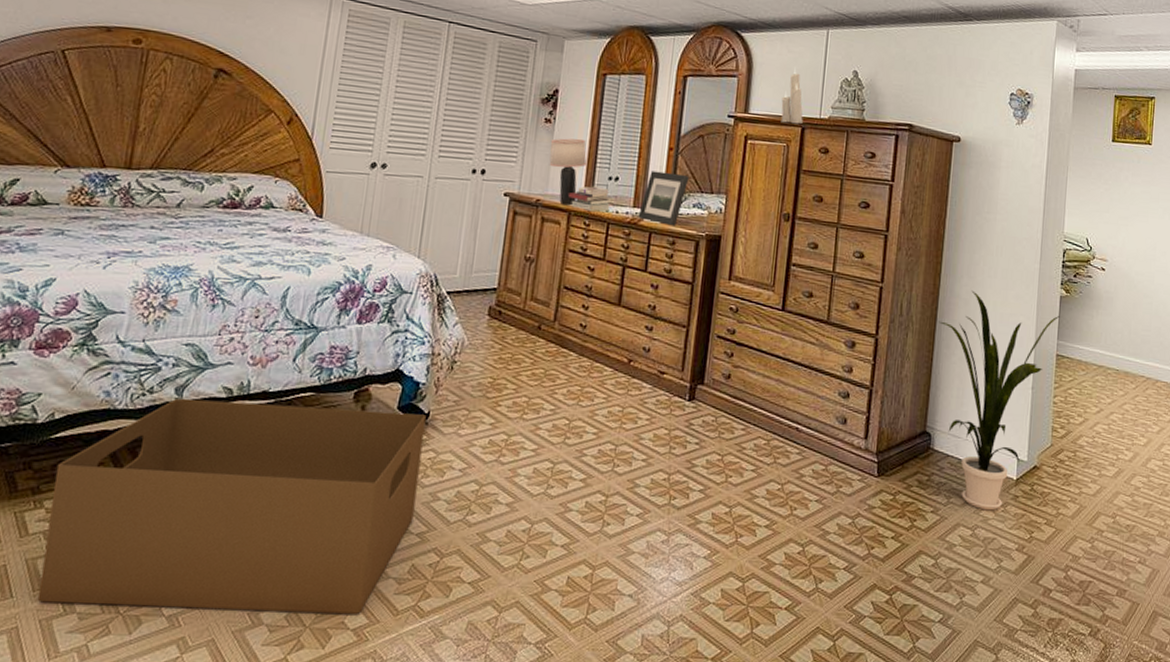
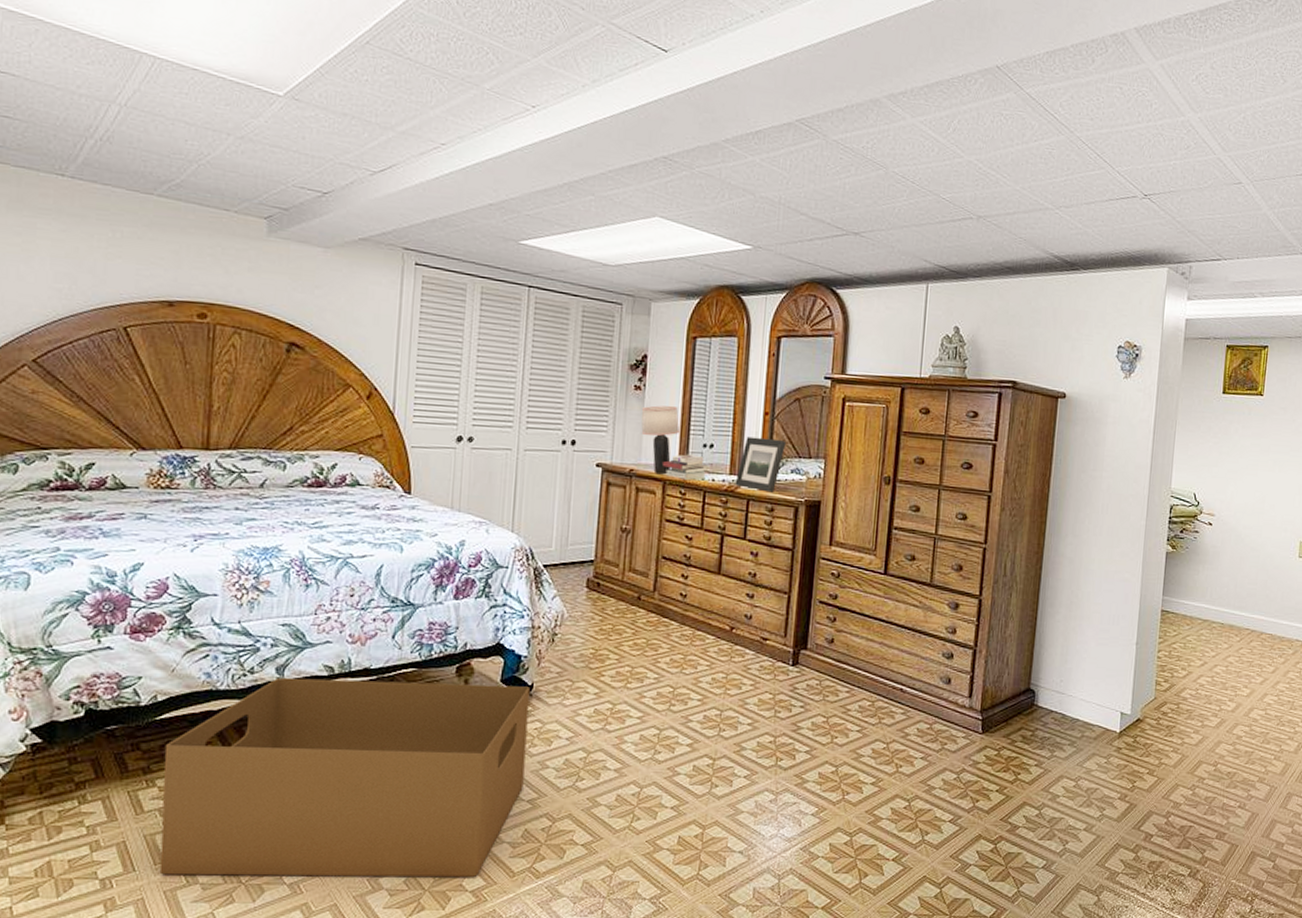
candle: present [781,67,803,125] -> none [879,324,903,385]
house plant: present [938,290,1060,511] -> none [1042,549,1166,763]

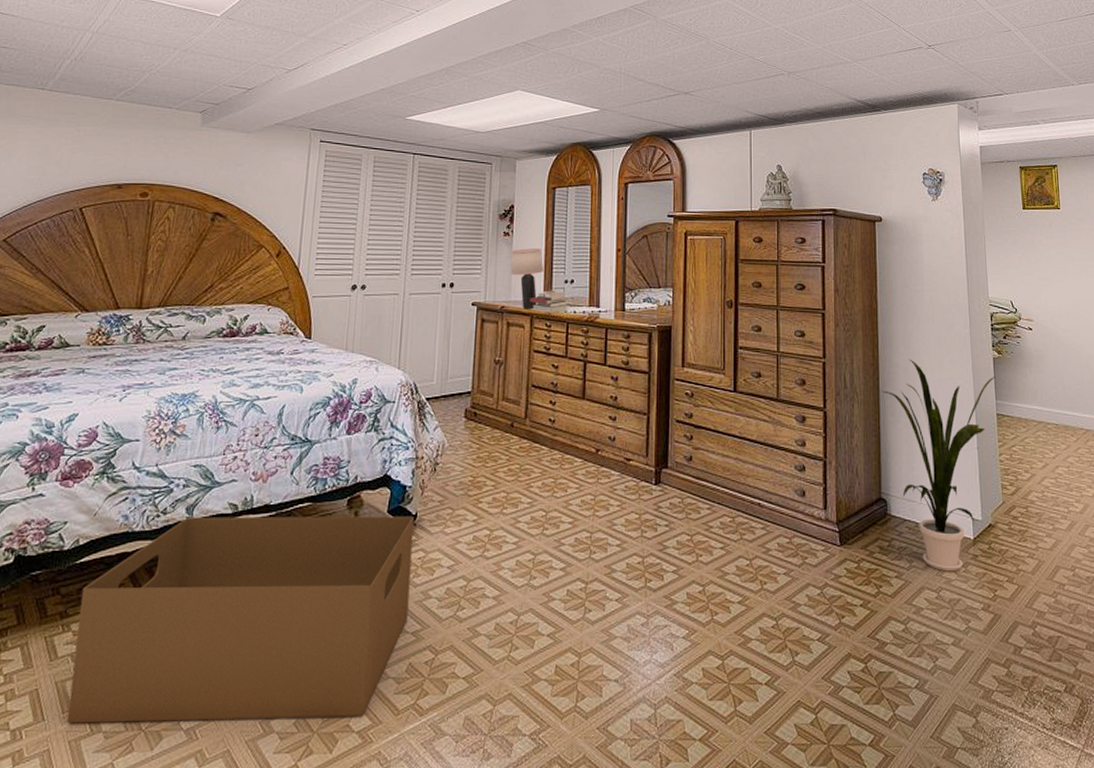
picture frame: present [735,436,787,493] -> none [594,271,638,321]
house plant: none [1042,549,1166,763] -> present [881,359,995,572]

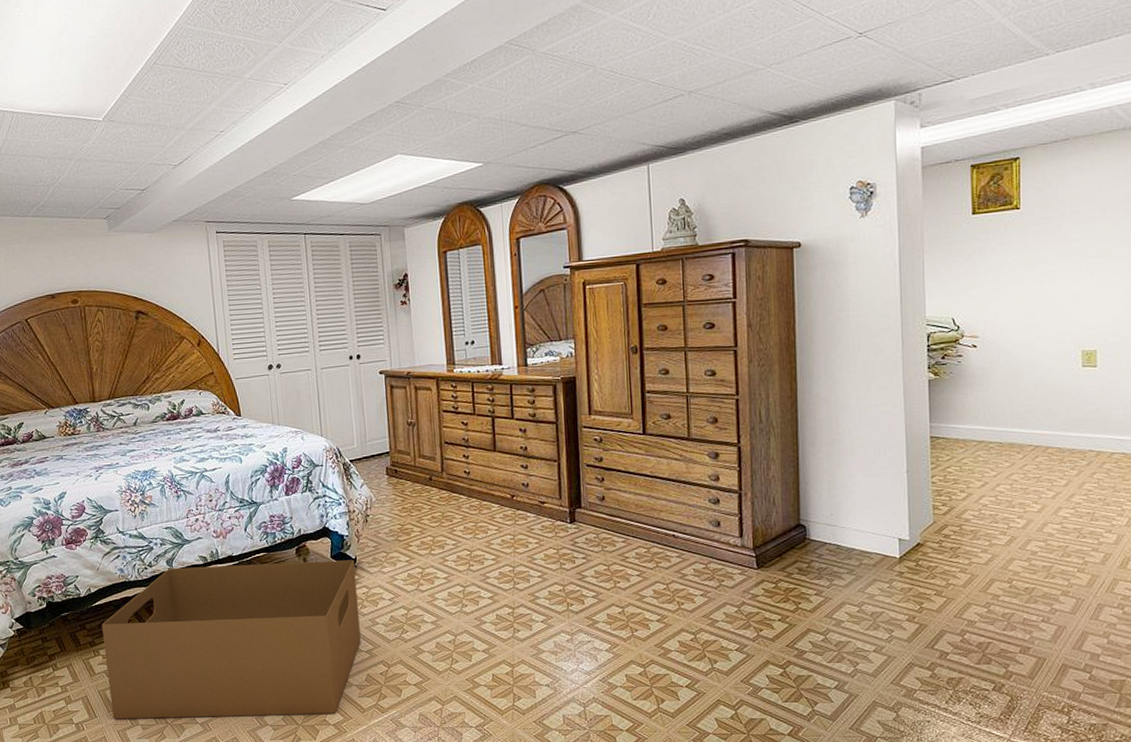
table lamp: present [510,248,545,310] -> none [409,314,445,373]
books: present [529,290,568,314] -> none [433,352,472,376]
house plant: present [881,359,995,572] -> none [800,388,930,588]

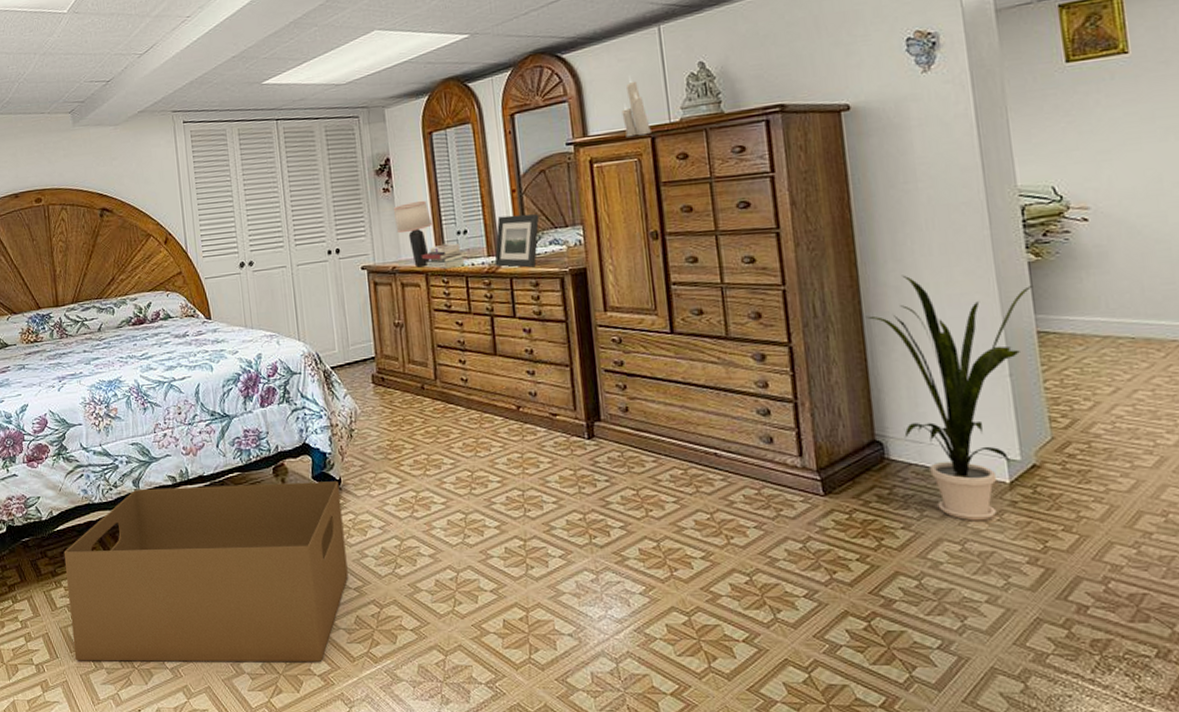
table lamp: none [409,314,445,373] -> present [393,201,433,268]
books: none [433,352,472,376] -> present [421,243,465,270]
picture frame: none [497,328,538,376] -> present [494,214,540,268]
candle: none [612,208,636,263] -> present [621,75,651,137]
house plant: none [800,388,930,588] -> present [865,275,1033,521]

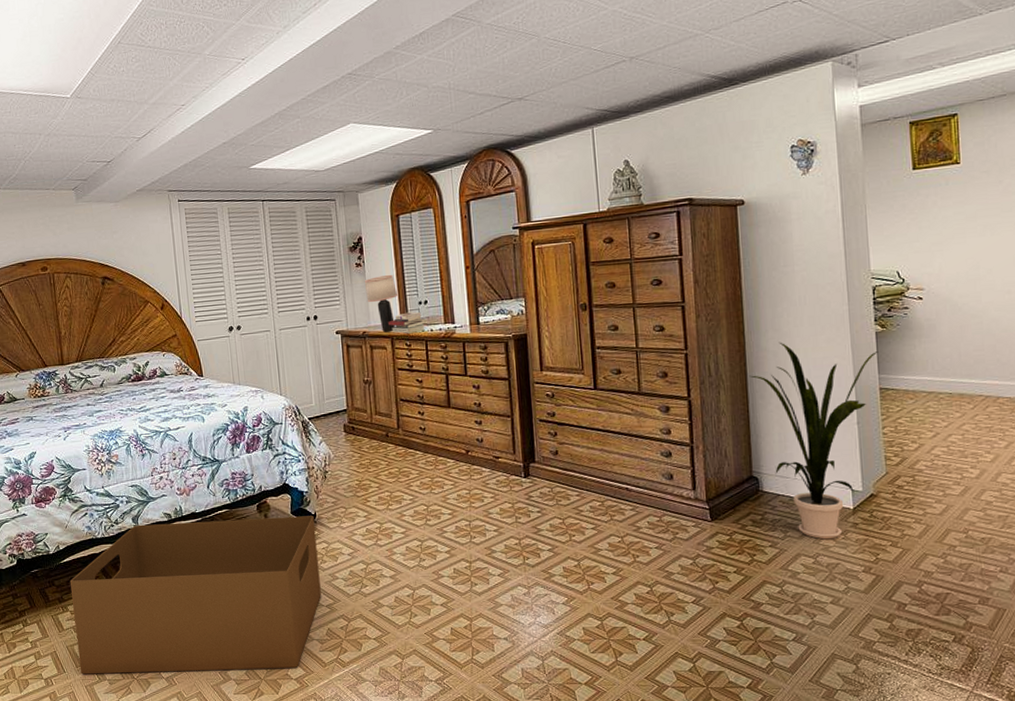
picture frame: present [494,214,540,268] -> none [450,287,489,334]
candle: present [621,75,651,137] -> none [559,170,583,223]

